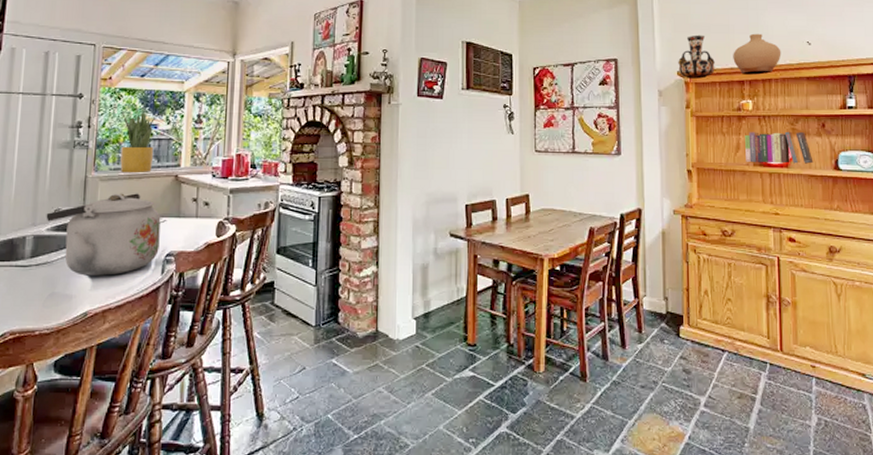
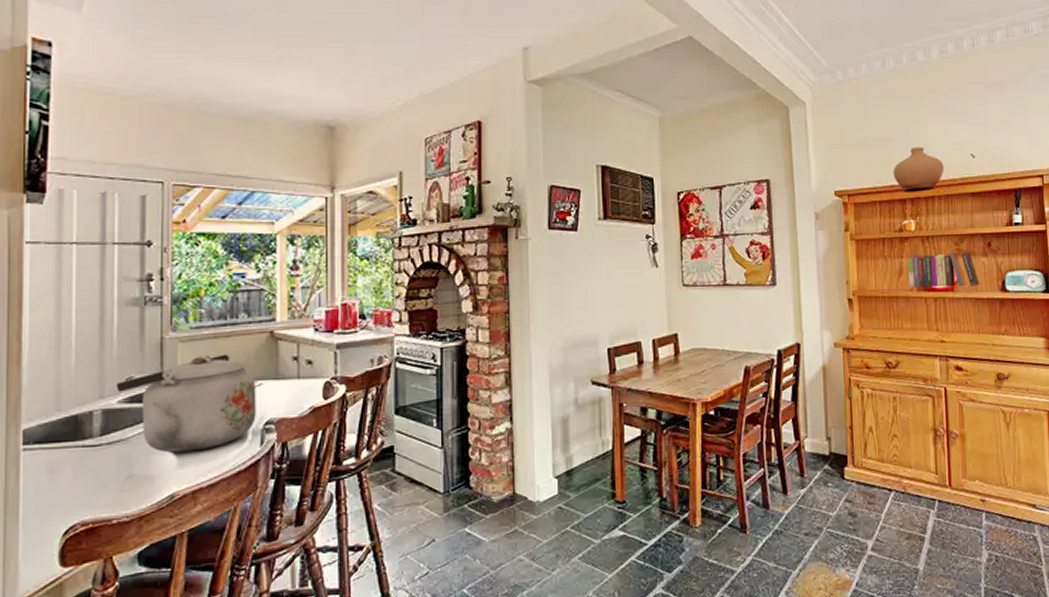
planter: present [120,111,158,174] -> none [201,258,245,332]
decorative vase: present [678,34,715,79] -> none [835,150,875,199]

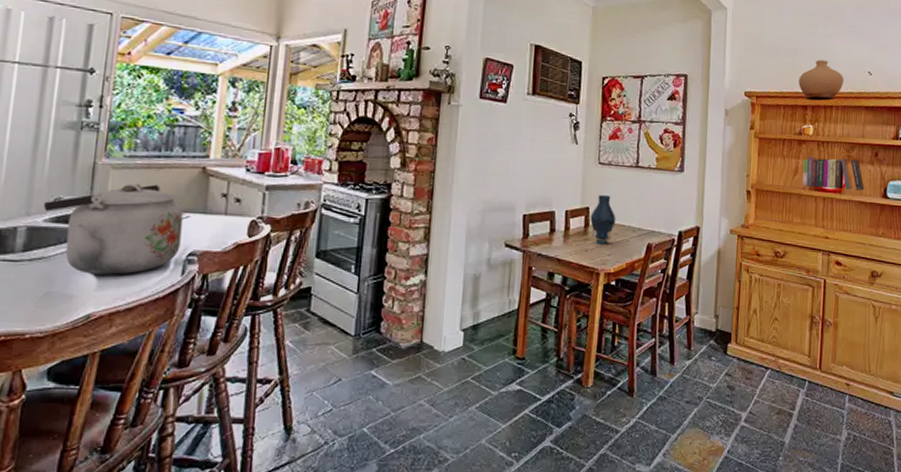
vase: none [680,319,708,372] -> present [590,195,616,244]

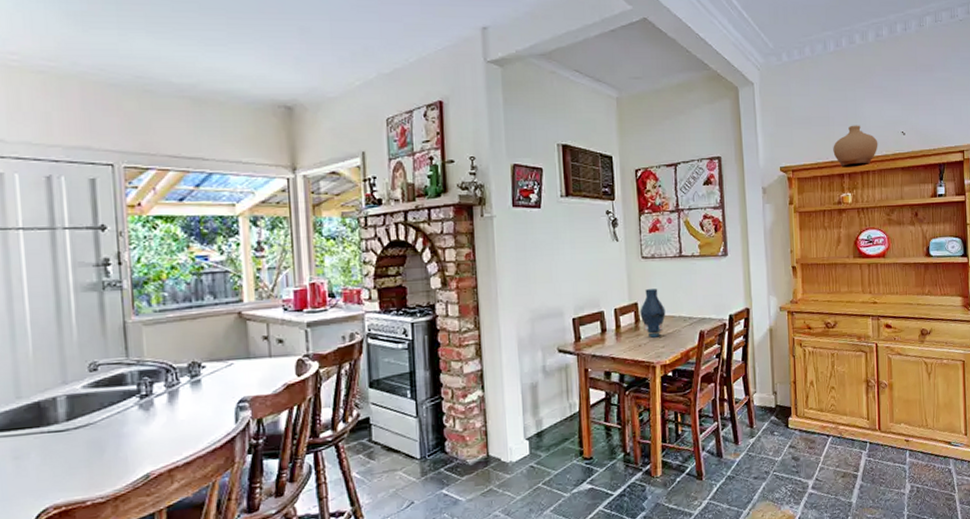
kettle: present [43,183,184,275] -> none [79,336,229,434]
books: present [802,156,865,191] -> none [844,222,908,255]

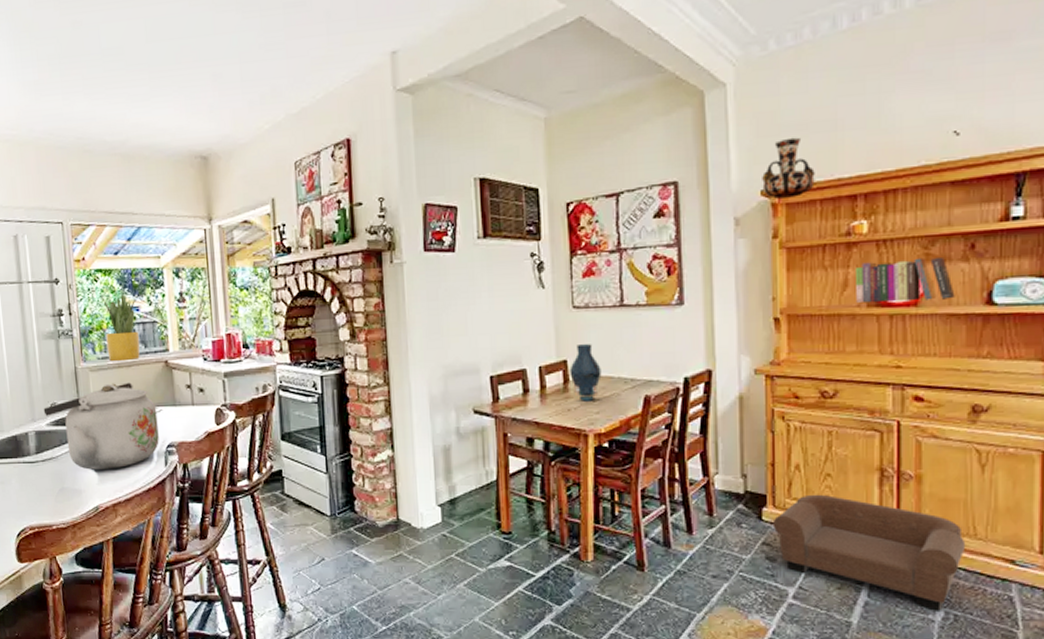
kettle: none [79,336,229,434] -> present [43,382,159,470]
planter: none [161,241,209,315] -> present [101,293,140,362]
decorative vase: none [781,128,816,174] -> present [762,137,815,199]
dog bed: none [796,403,922,486] -> present [772,494,966,611]
ceramic jug: present [833,125,878,168] -> none [841,126,914,186]
books: none [844,222,908,255] -> present [854,257,955,304]

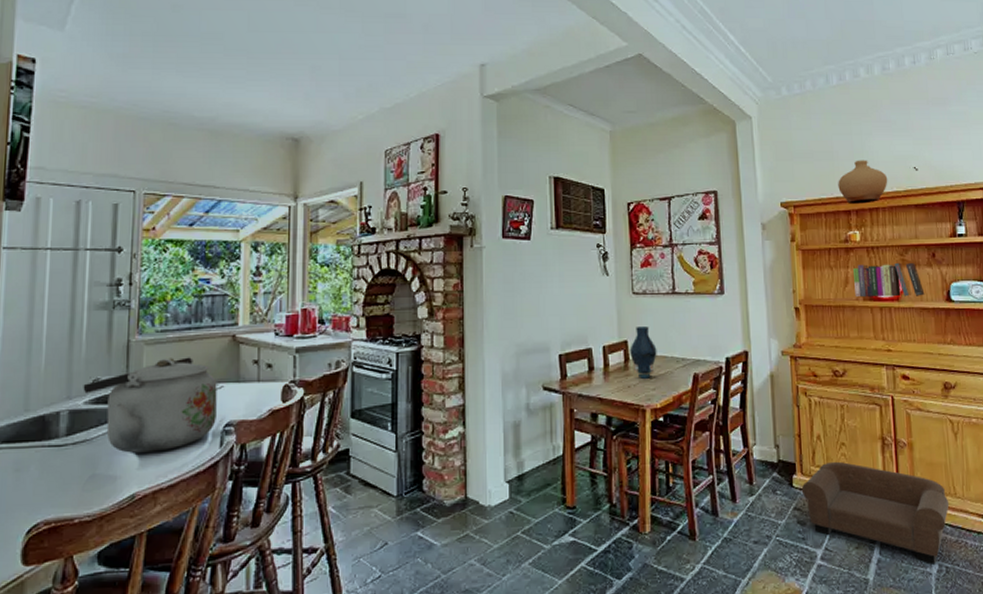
planter: present [101,293,140,362] -> none [168,264,210,335]
decorative vase: present [762,137,815,199] -> none [781,163,820,210]
ceramic jug: none [841,126,914,186] -> present [838,160,888,204]

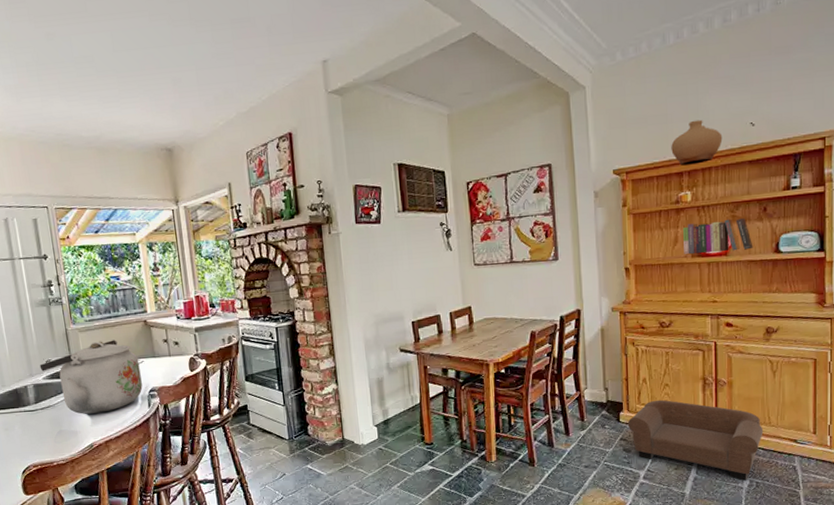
vase: present [629,326,657,379] -> none [473,293,498,338]

